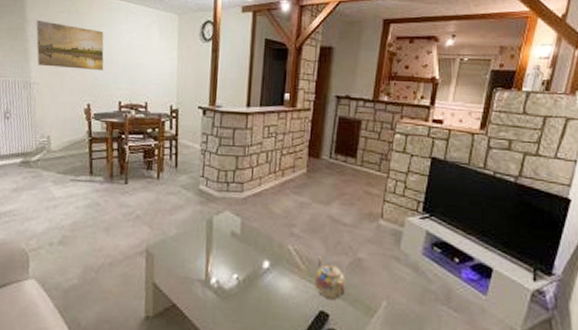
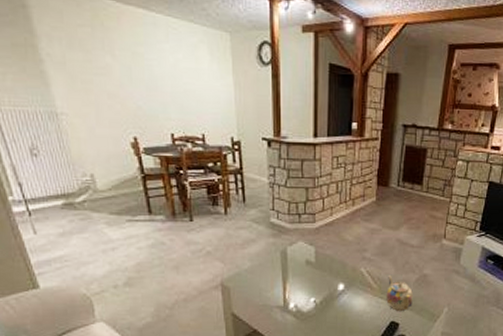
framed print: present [36,19,104,71] -> none [49,34,147,99]

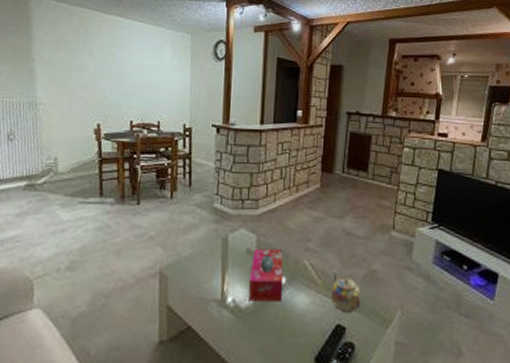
tissue box: none [310,259,342,306] -> present [249,248,284,302]

